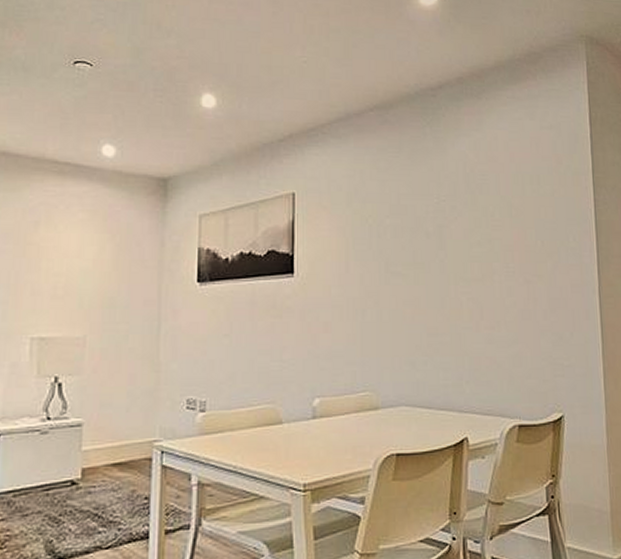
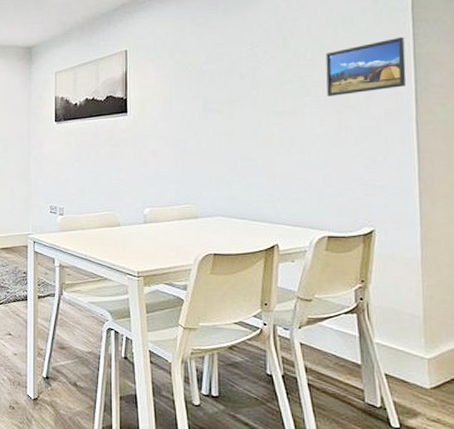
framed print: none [514,202,590,263] -> present [325,36,407,96]

